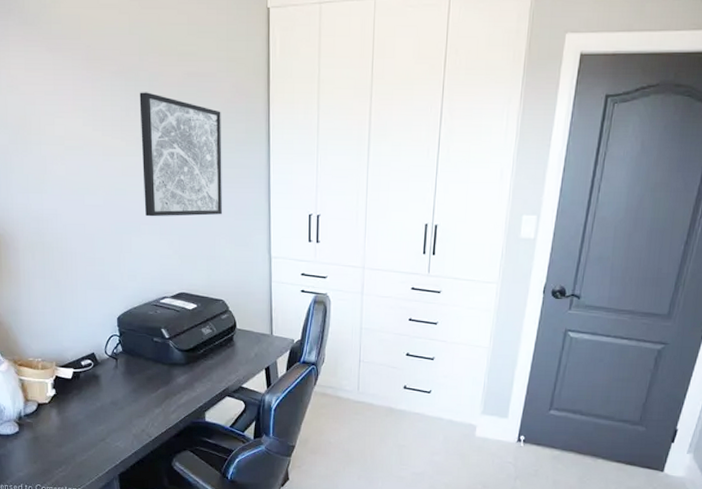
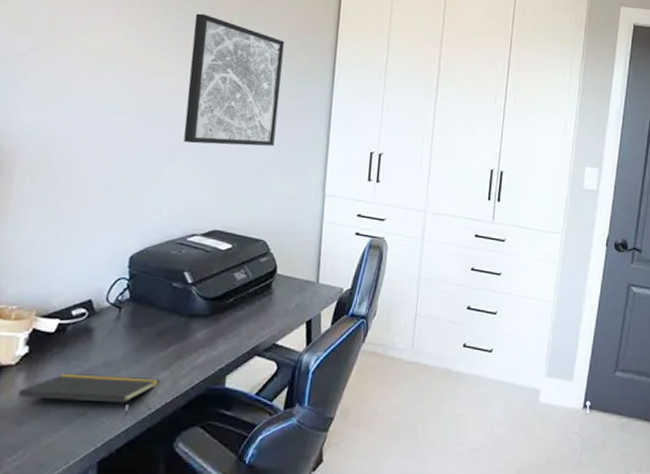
notepad: none [55,410,154,442] -> present [18,373,159,417]

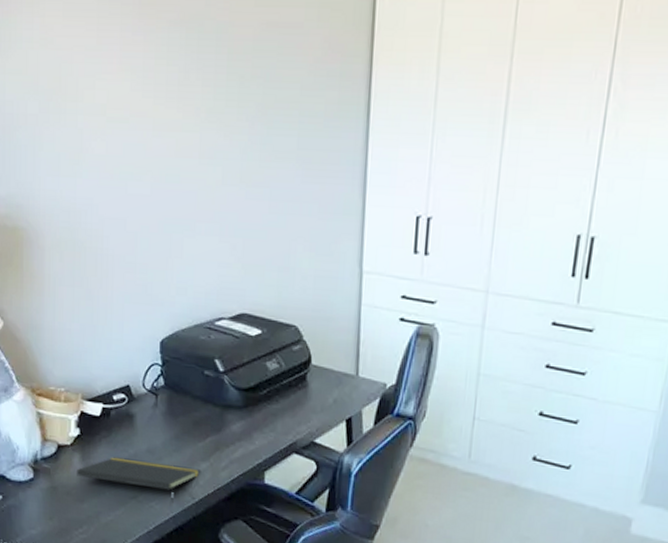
wall art: present [183,13,285,147] -> none [201,47,307,213]

